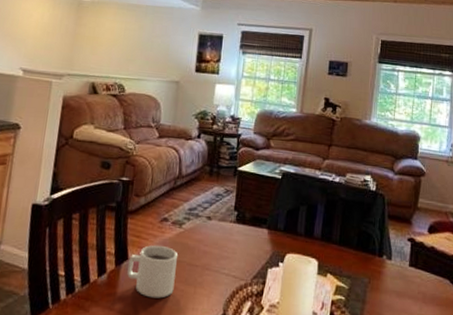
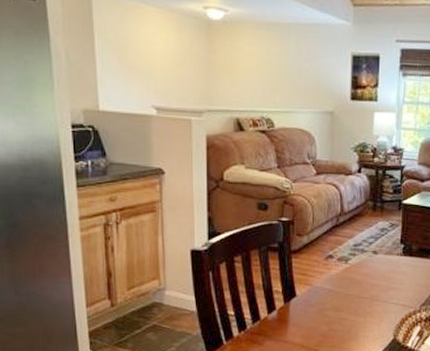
mug: present [127,245,177,299] -> none [297,281,345,329]

